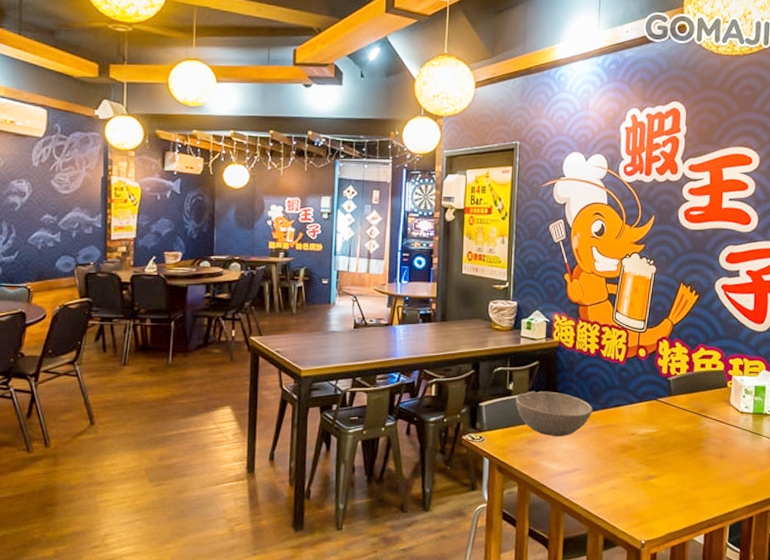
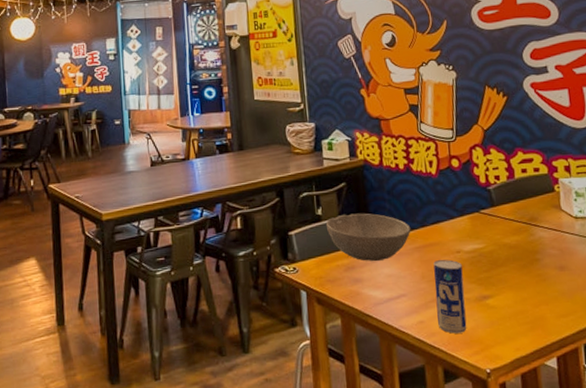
beverage can: none [605,441,634,507] -> present [433,259,467,334]

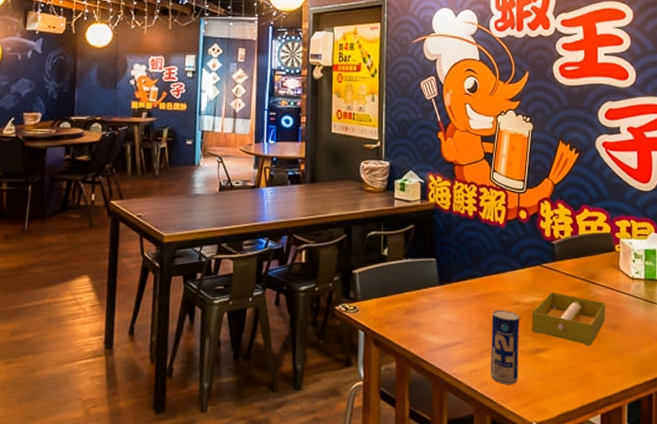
bowl: present [325,213,411,261] -> none [390,256,474,306]
tissue box: none [474,237,552,289] -> present [532,291,605,346]

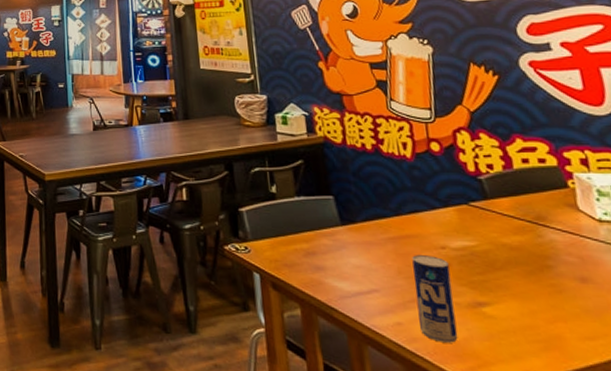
tissue box: present [532,291,605,346] -> none [464,235,569,302]

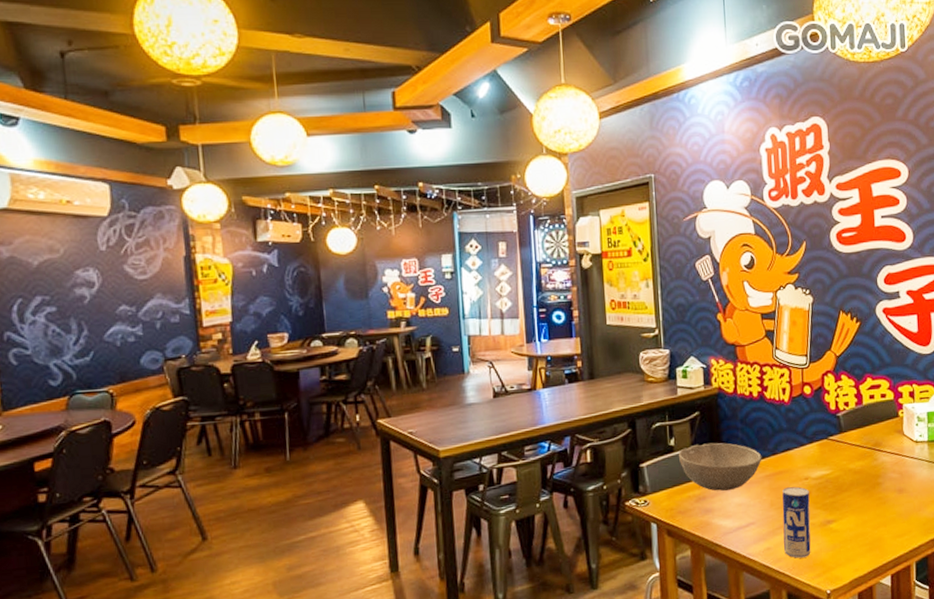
bowl: none [281,194,383,249] -> present [678,442,762,491]

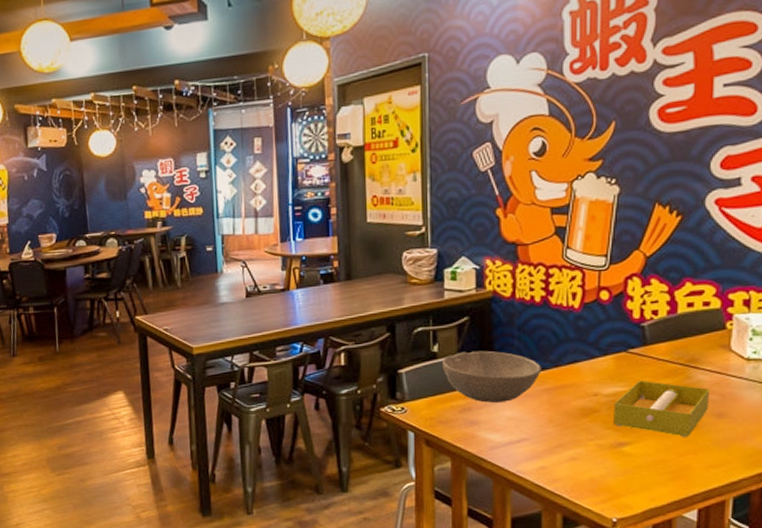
beverage can: present [782,486,811,559] -> none [562,403,598,481]
tissue box: none [821,463,892,512] -> present [613,380,709,437]

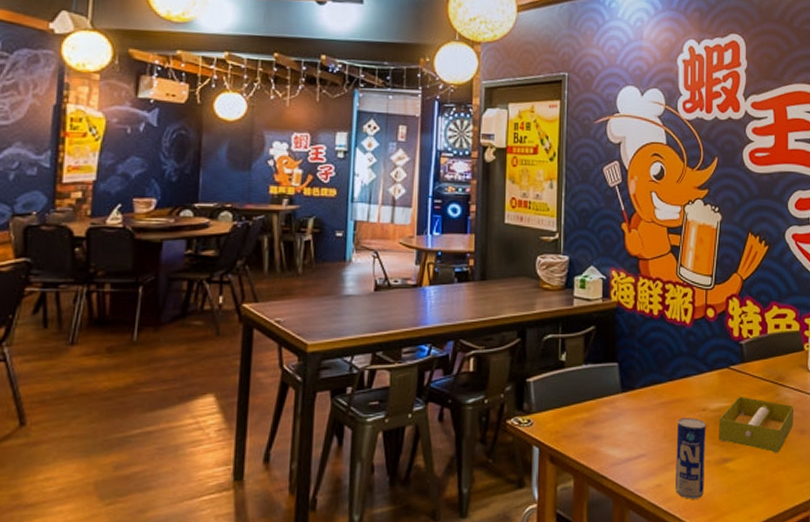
bowl: present [441,350,542,403] -> none [568,361,658,416]
beverage can: none [562,403,598,481] -> present [676,418,706,499]

